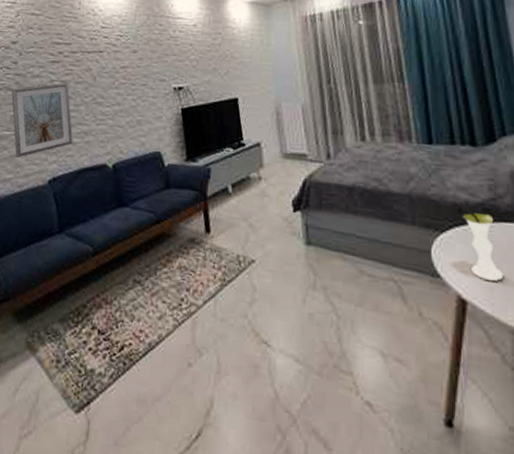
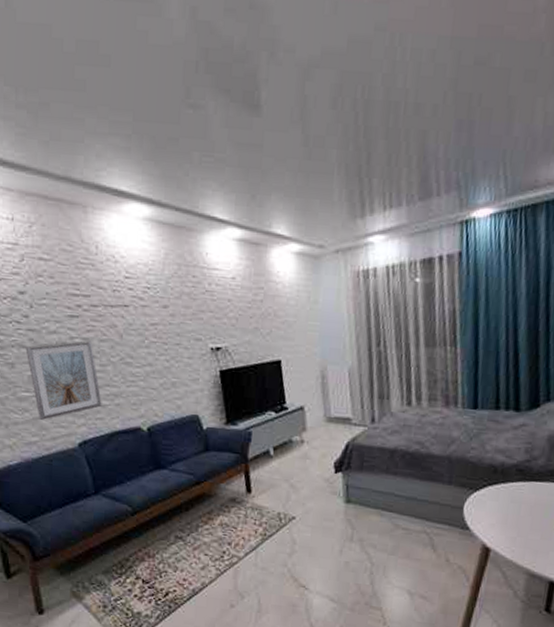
vase: present [459,202,504,281] -> none [495,464,527,532]

